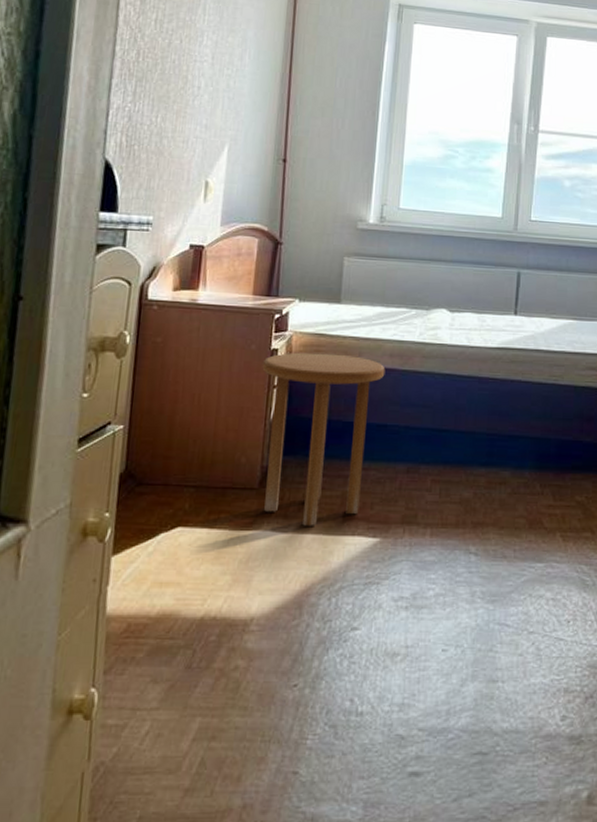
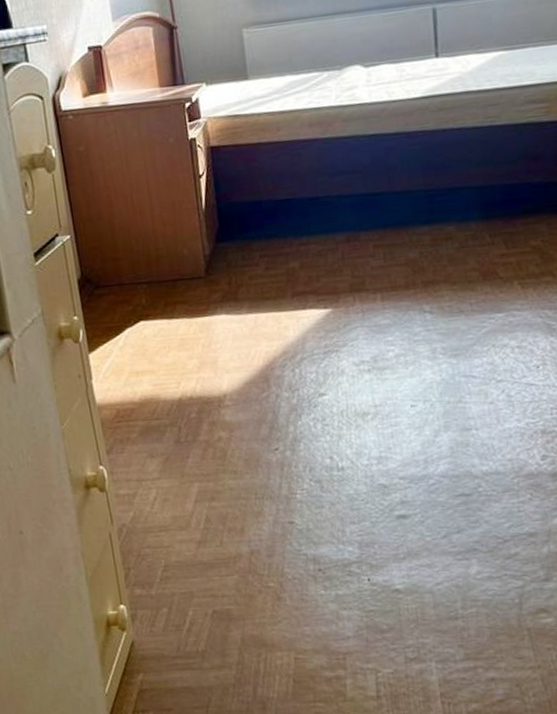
side table: present [262,352,386,526] -> none [183,132,308,306]

